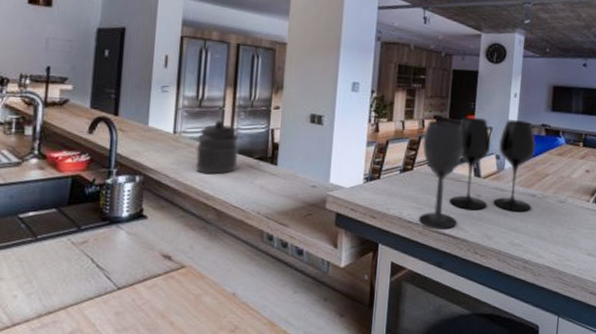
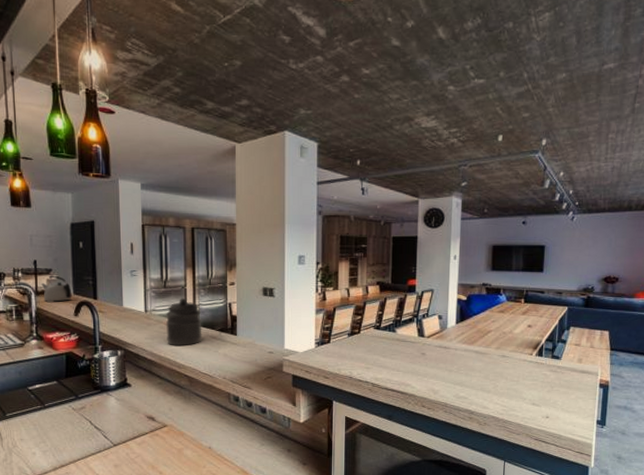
kettle: none [52,84,89,117] -> present [41,275,72,303]
wine glass: present [419,119,465,229] -> none [367,285,408,386]
wine glass: present [449,116,536,213] -> none [396,280,477,368]

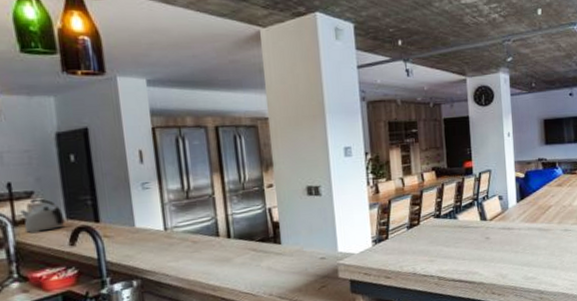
jar: present [165,298,202,346] -> none [190,208,240,267]

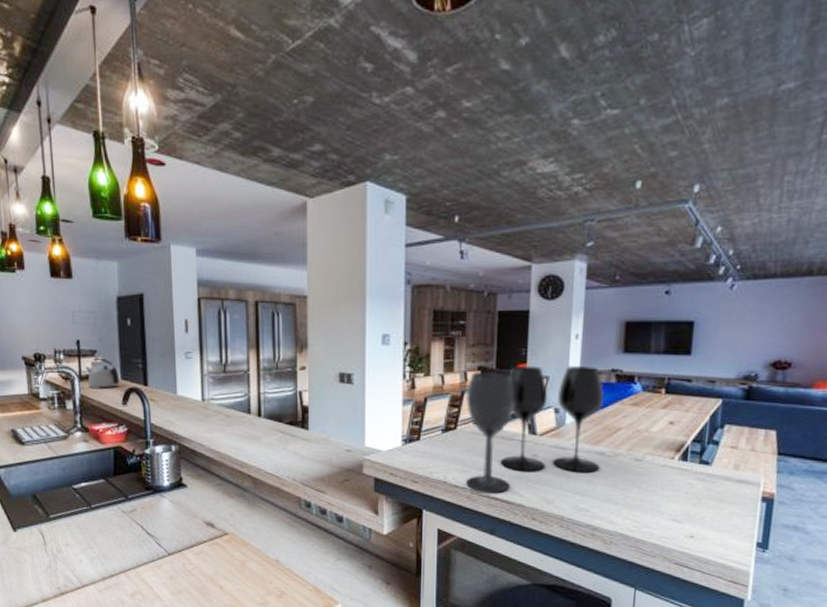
wine glass: none [424,169,470,278] -> present [465,370,516,494]
wine glass: none [459,157,539,254] -> present [500,365,604,474]

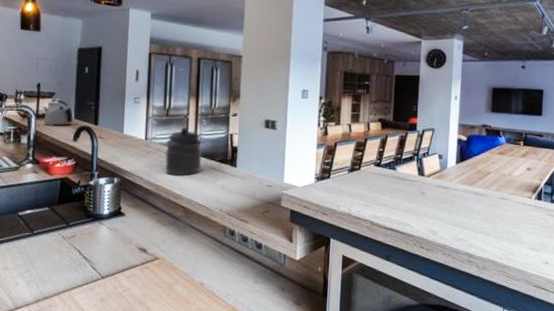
jar: none [225,384,268,442] -> present [165,127,202,177]
wine glass: present [465,370,516,494] -> none [367,122,409,225]
wine glass: present [500,365,604,474] -> none [395,119,477,209]

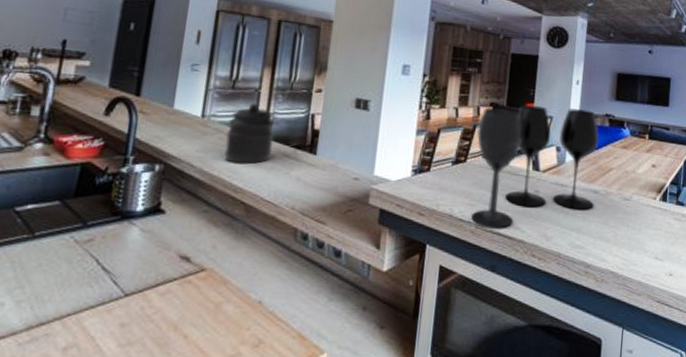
kettle: present [43,99,73,127] -> none [65,60,108,96]
wine glass: none [367,122,409,225] -> present [471,107,523,229]
wine glass: none [395,119,477,209] -> present [505,104,599,211]

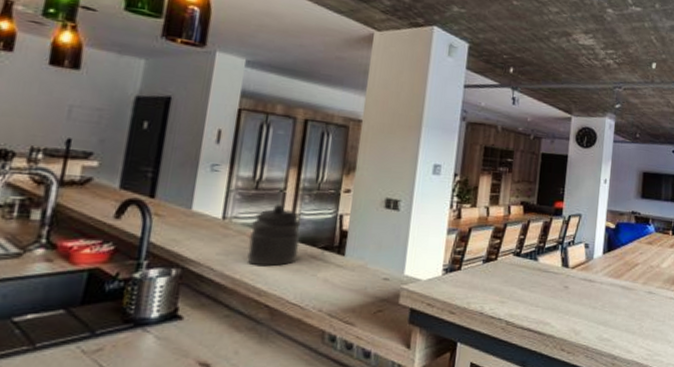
wine glass: present [471,107,523,229] -> none [502,205,553,325]
wine glass: present [505,104,599,211] -> none [535,203,625,305]

